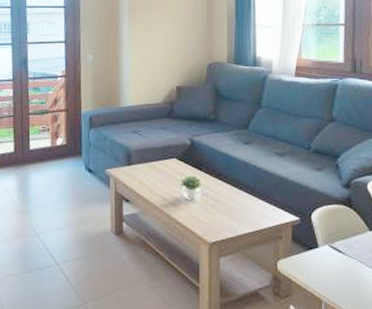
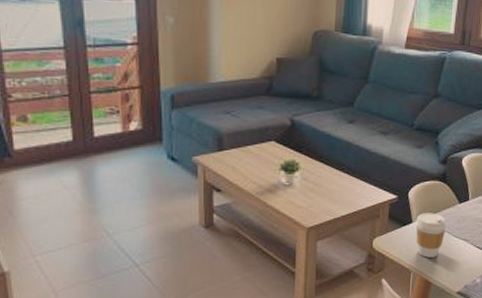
coffee cup: none [322,238,357,288] -> present [415,213,446,258]

